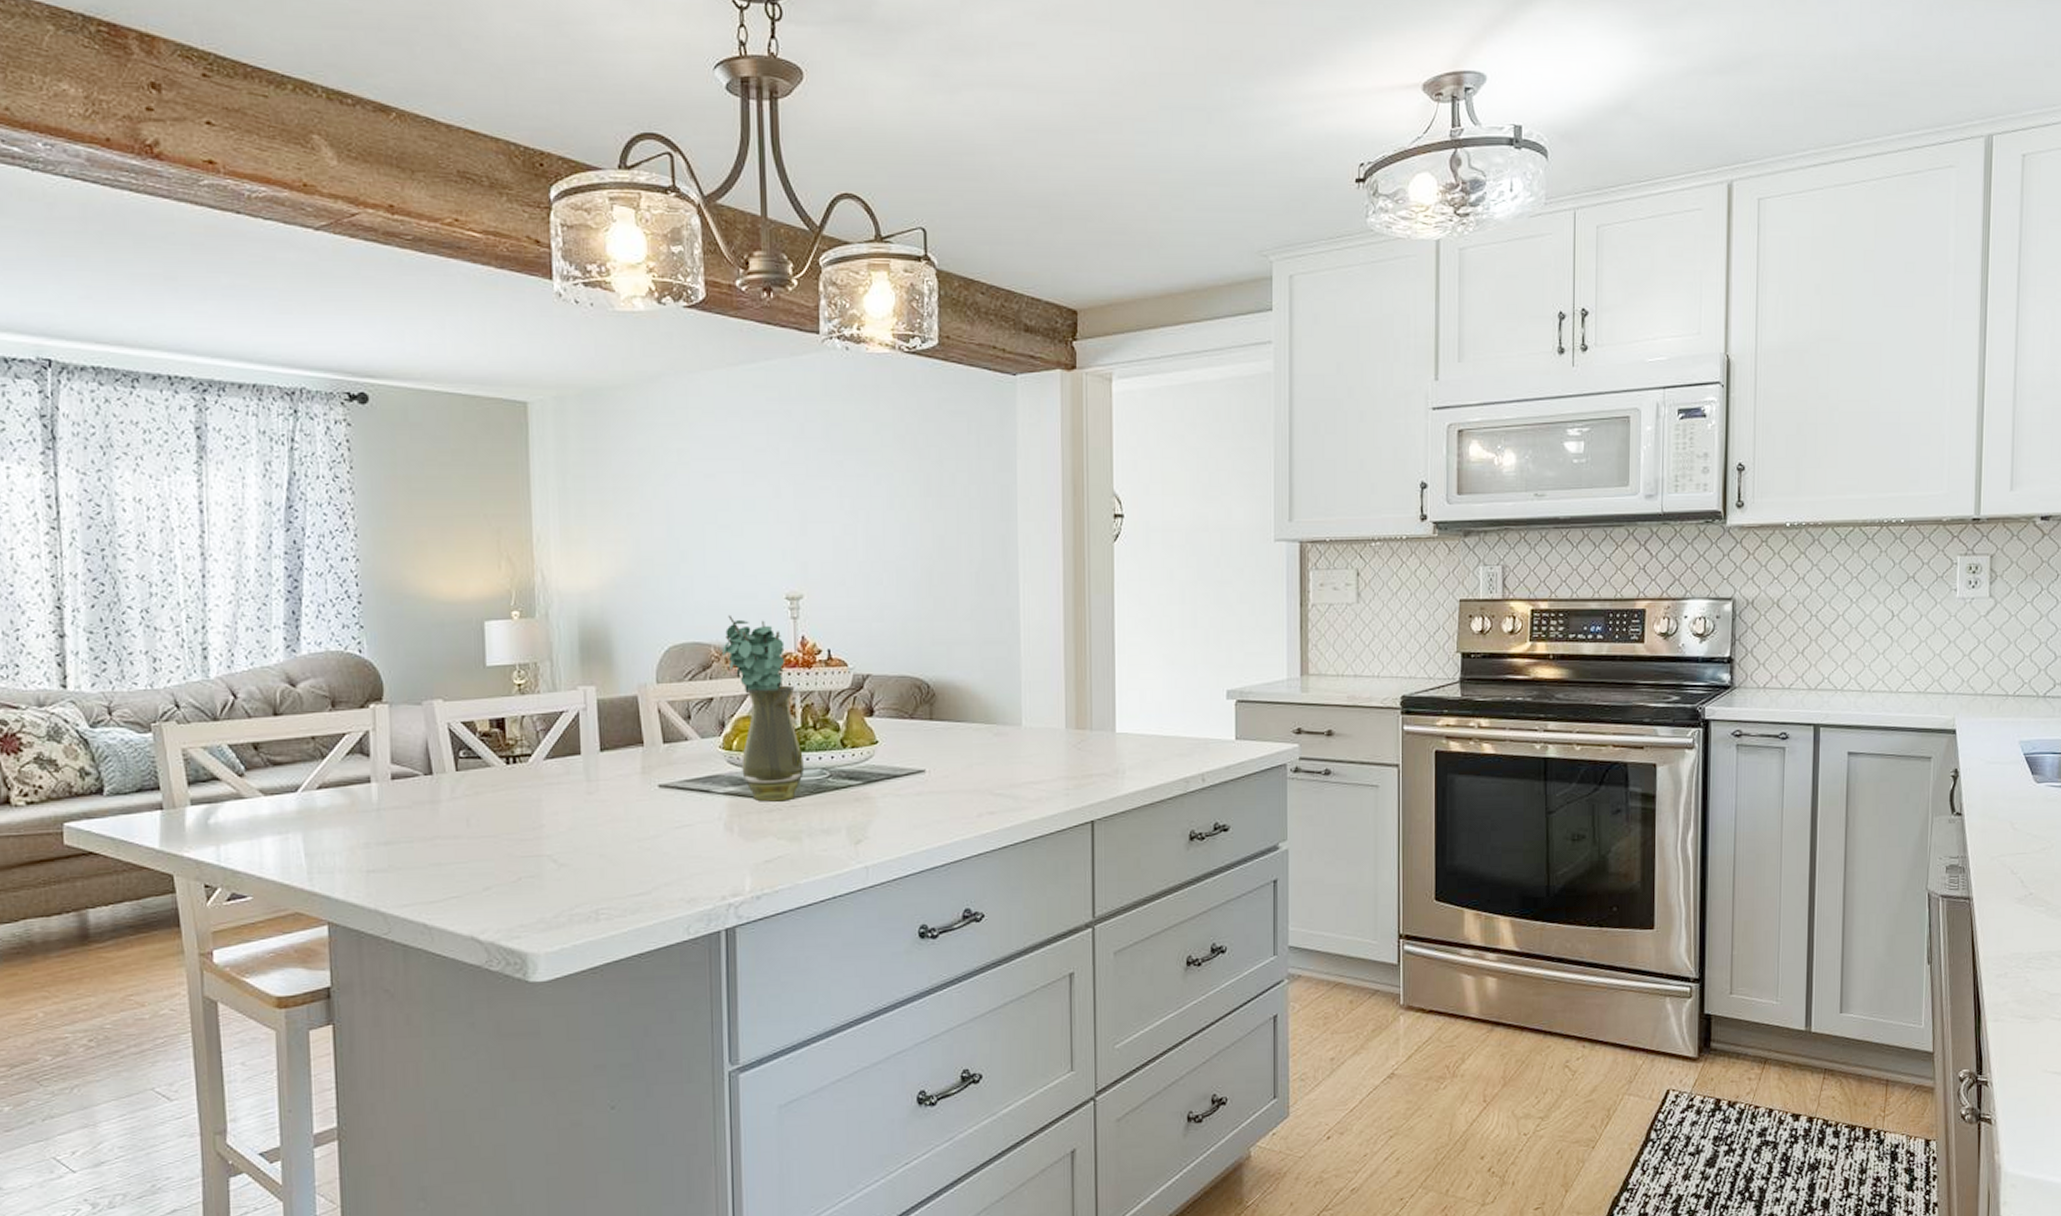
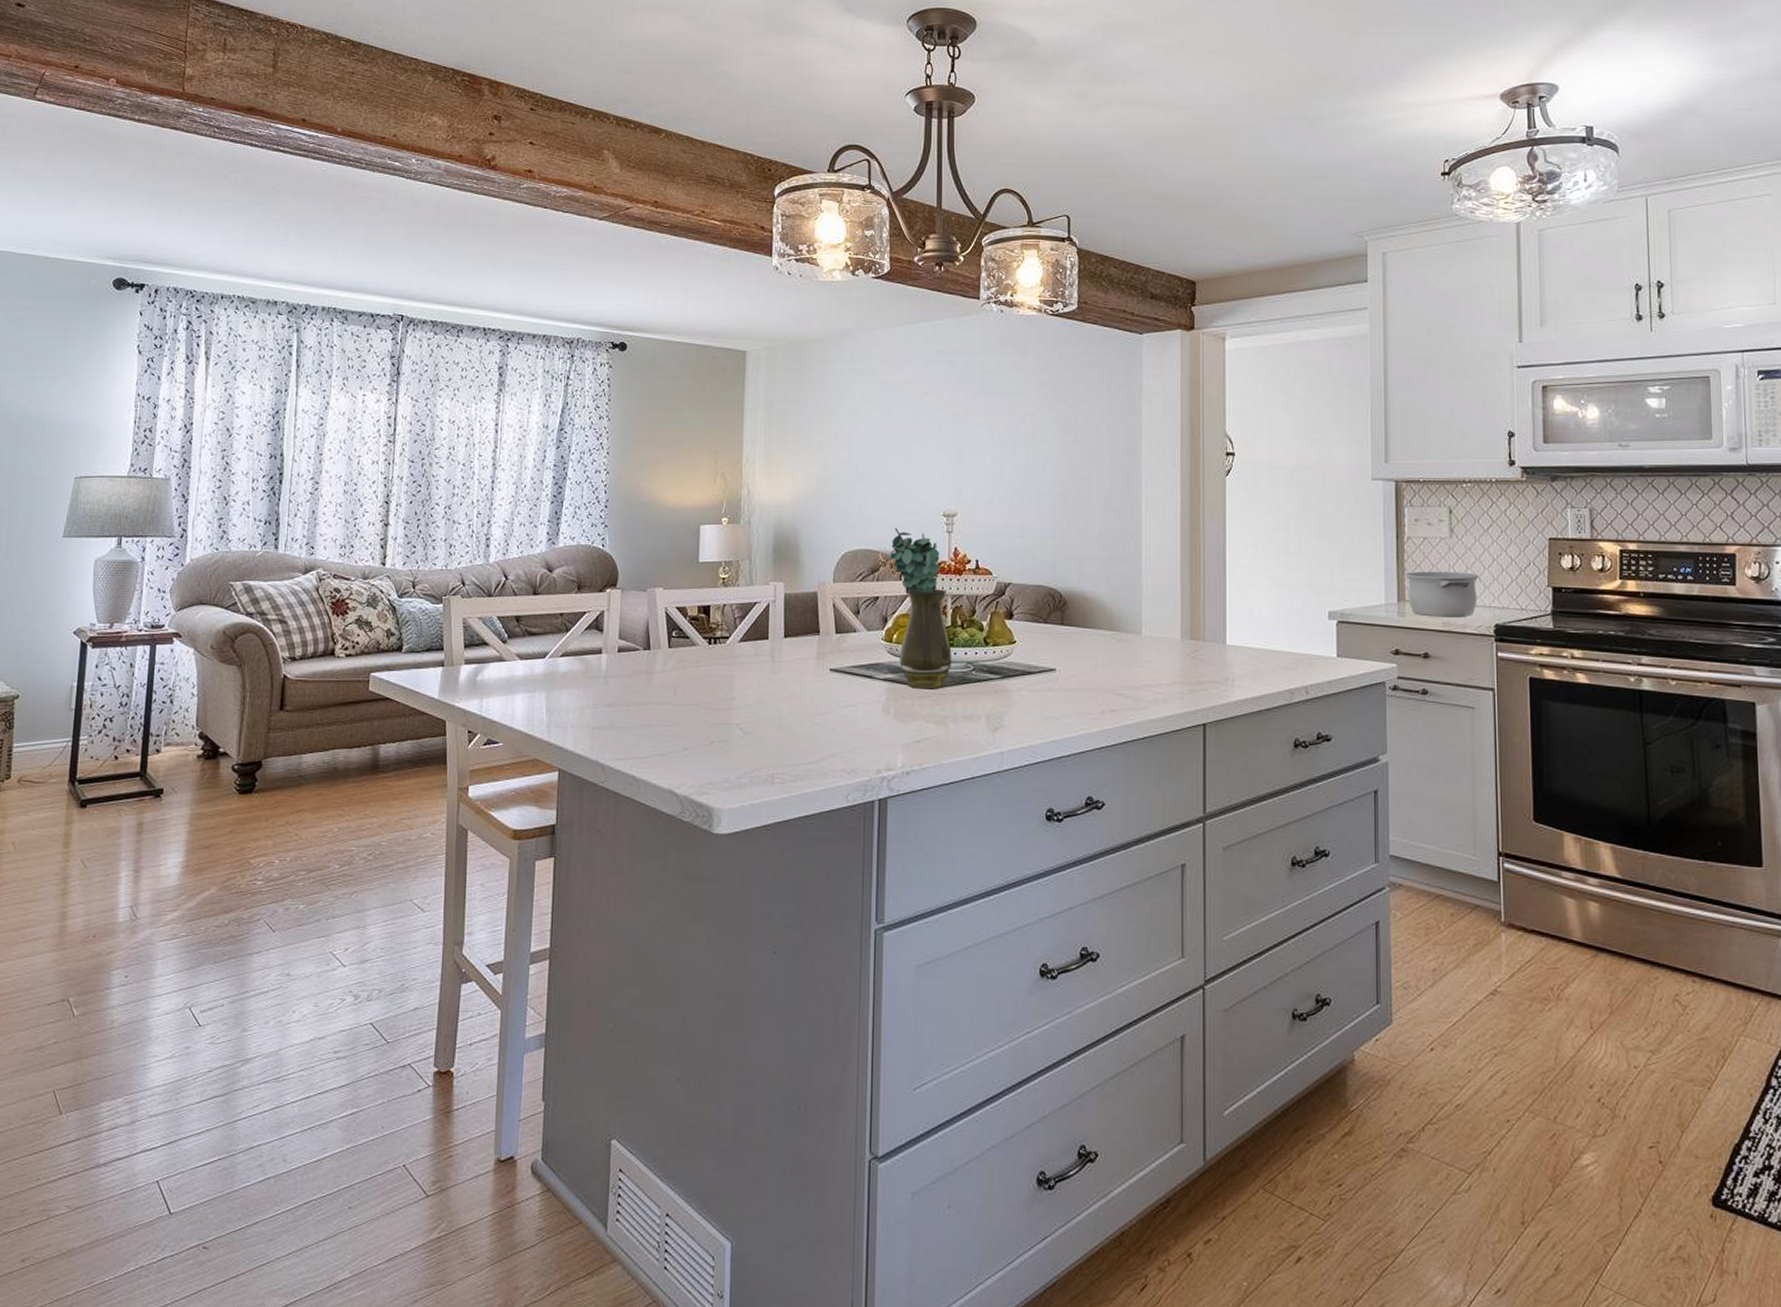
cooking pot: none [1307,640,1387,691] -> present [1404,571,1479,618]

